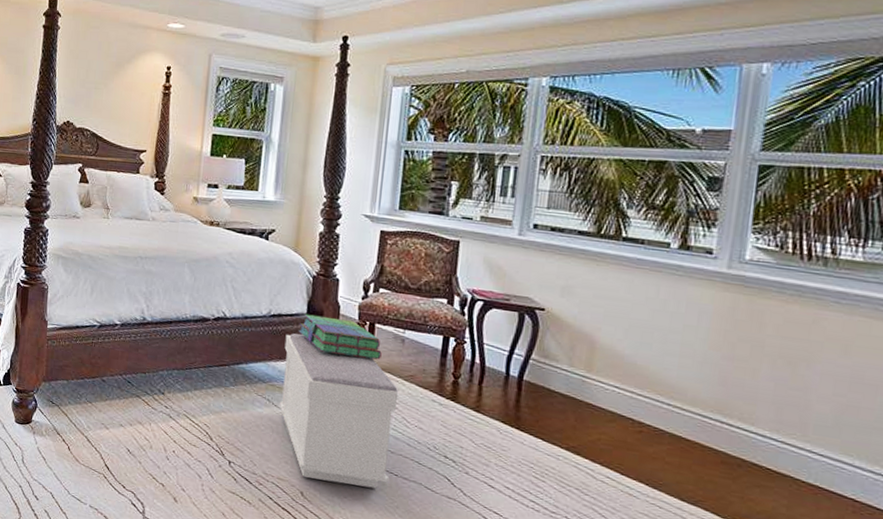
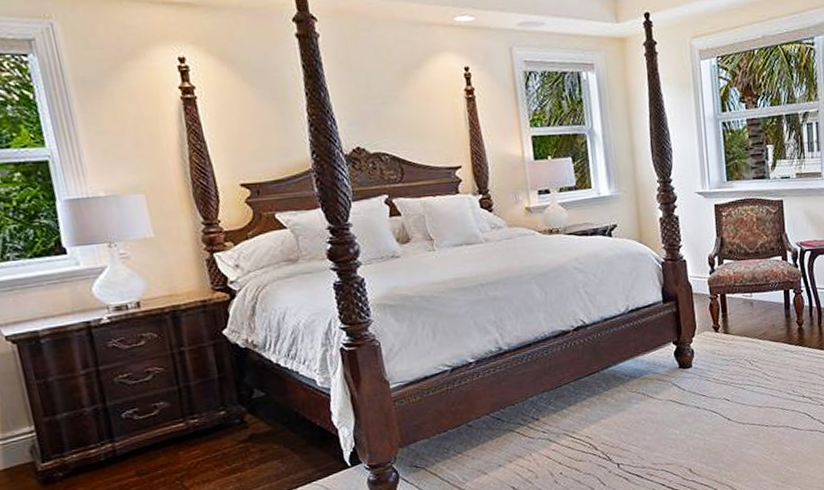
bench: present [279,333,399,489] -> none [647,321,762,456]
stack of books: present [298,313,382,360] -> none [658,297,736,334]

